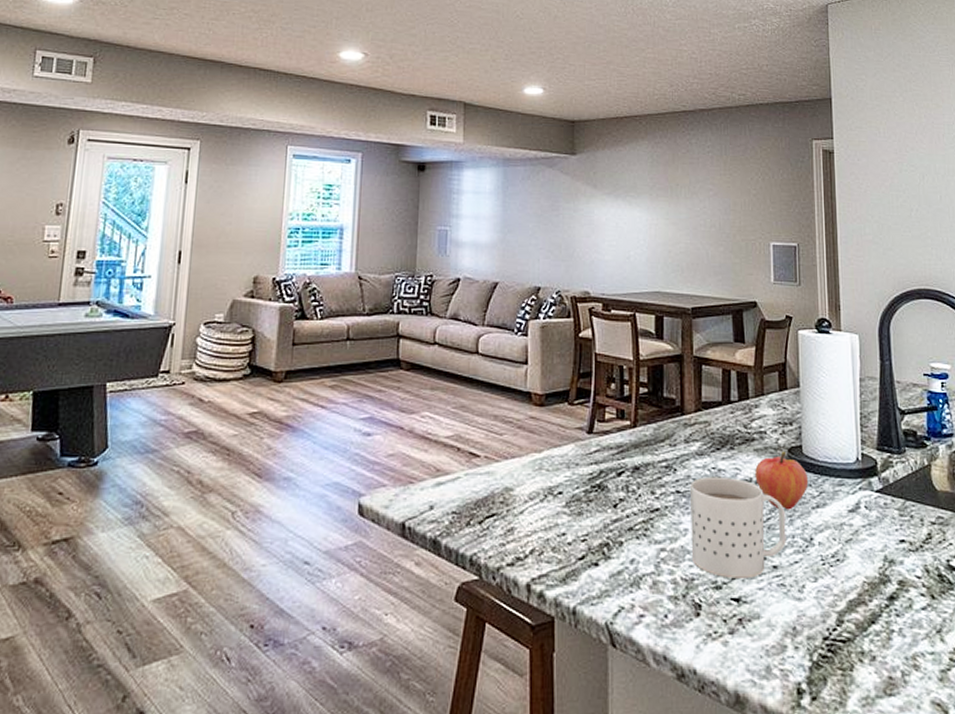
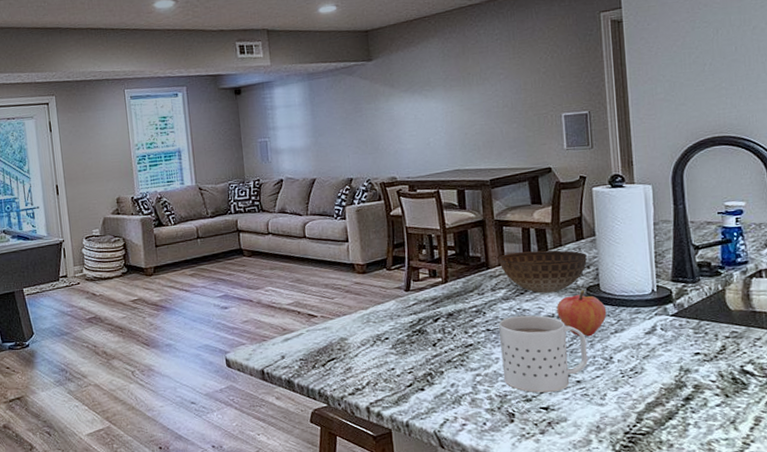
bowl: none [695,397,790,451] -> present [499,250,587,294]

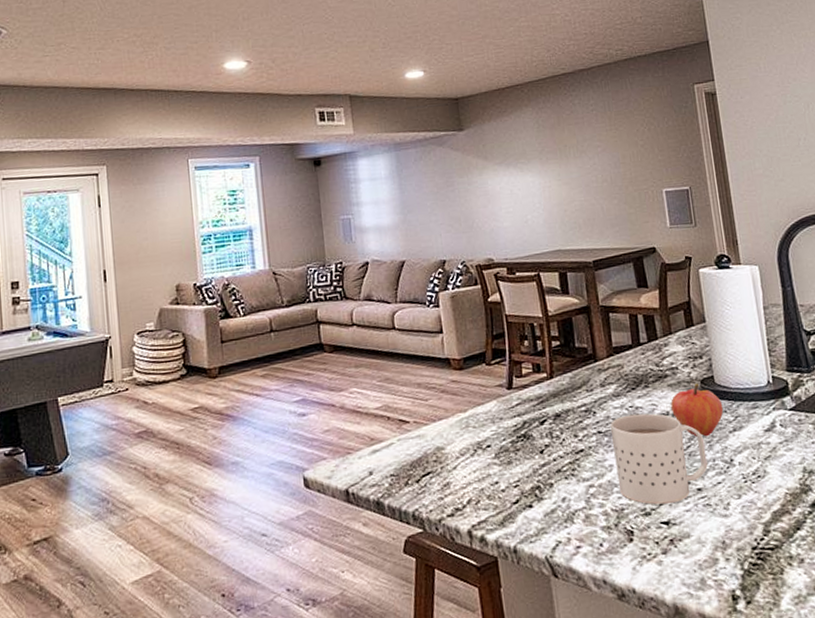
bowl: present [499,250,587,294] -> none [606,338,699,388]

